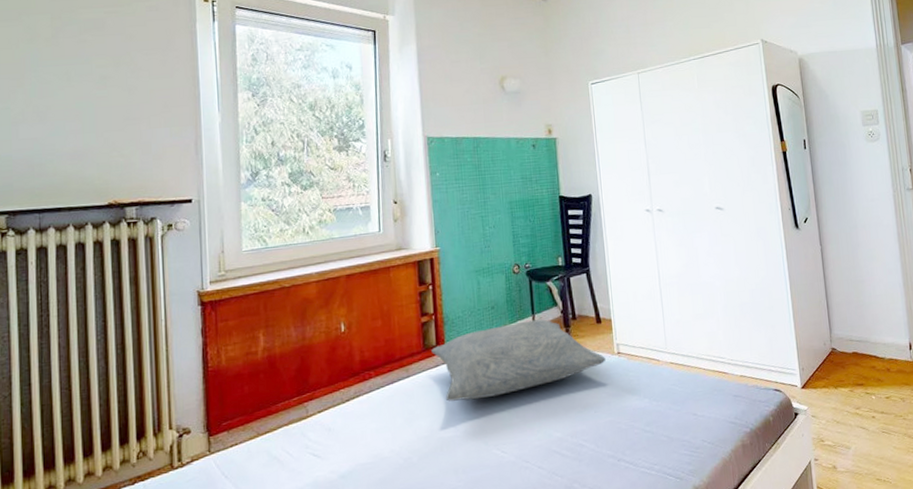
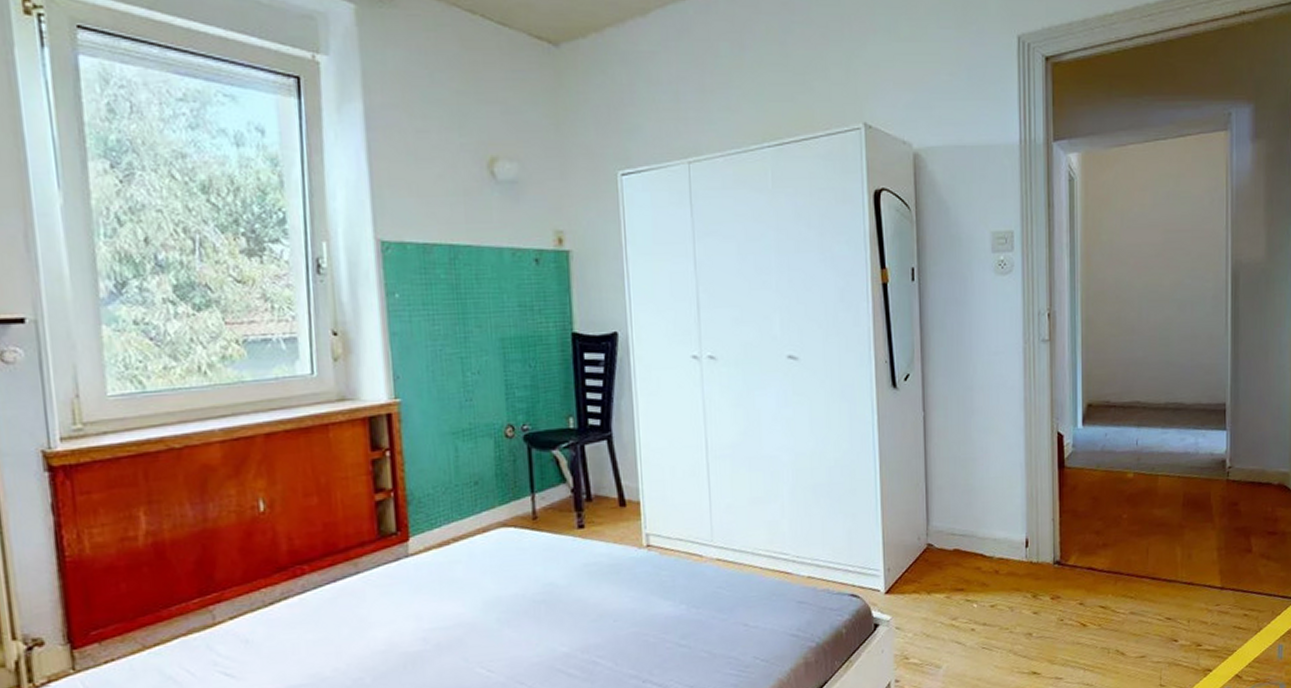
pillow: present [431,319,606,401] -> none [390,500,630,606]

